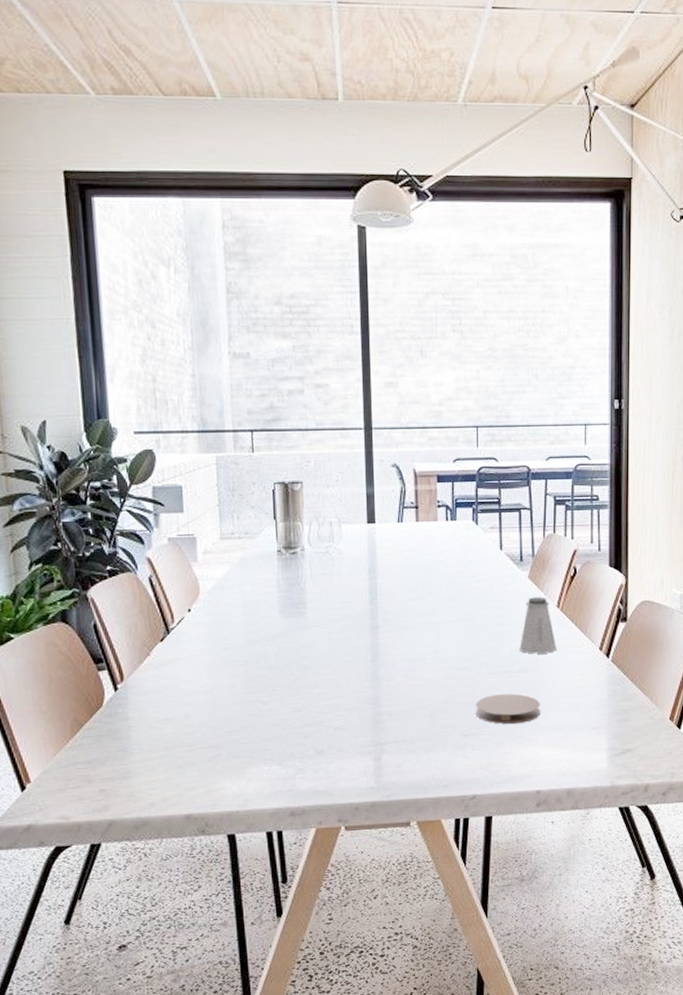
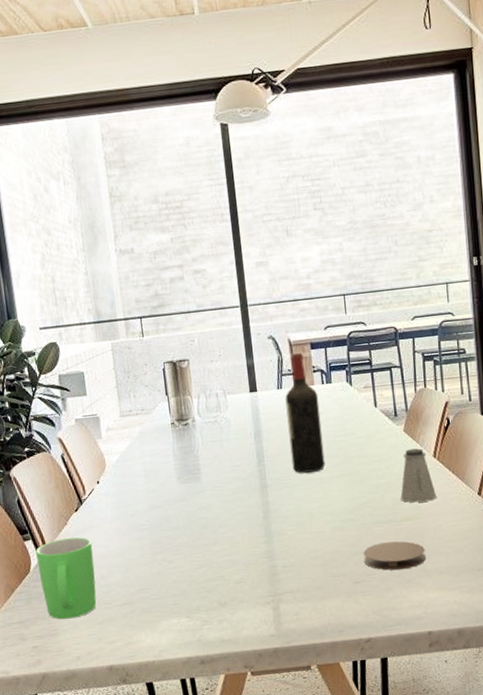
mug: none [111,670,179,761] -> present [35,537,97,620]
wine bottle: none [405,484,443,615] -> present [285,352,325,473]

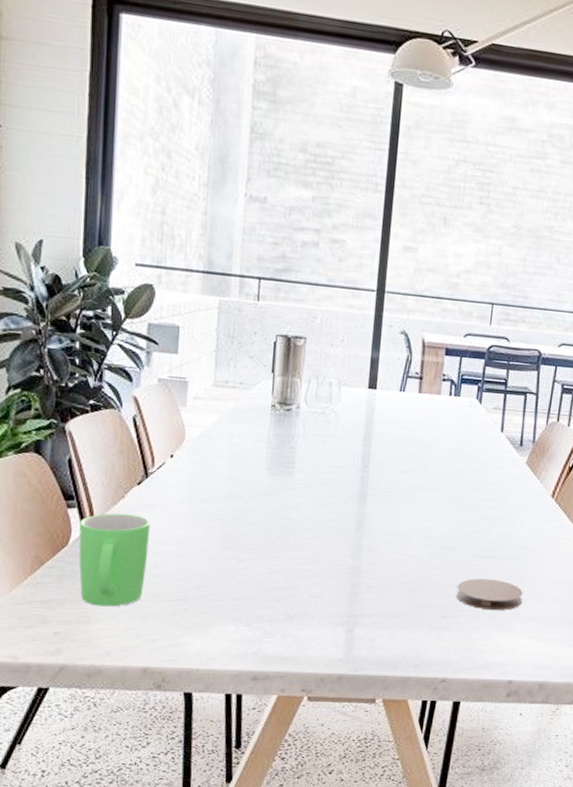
wine bottle: present [285,352,325,473] -> none [399,355,443,490]
saltshaker: present [400,448,436,503] -> none [508,484,547,543]

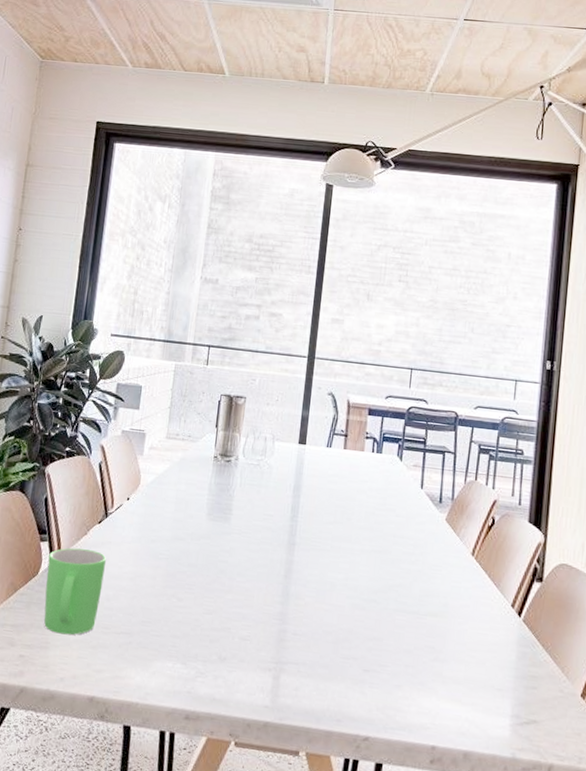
coaster: present [456,578,523,610] -> none [378,633,445,669]

